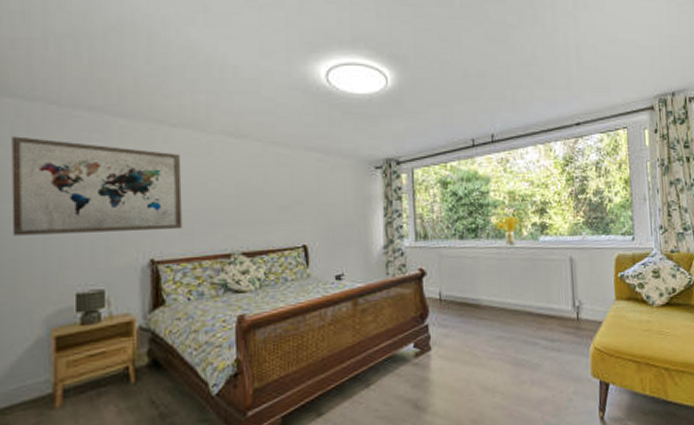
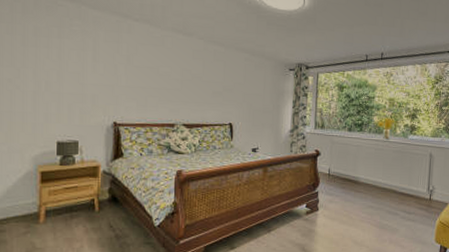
wall art: present [12,136,183,236] -> none [10,16,141,101]

